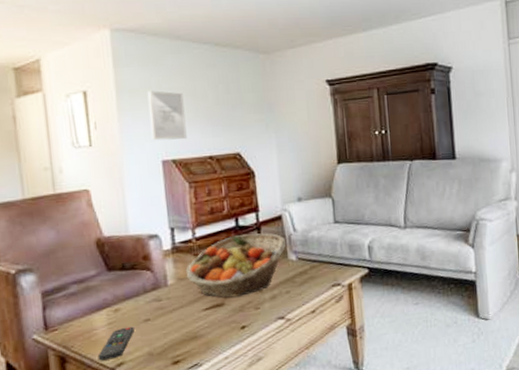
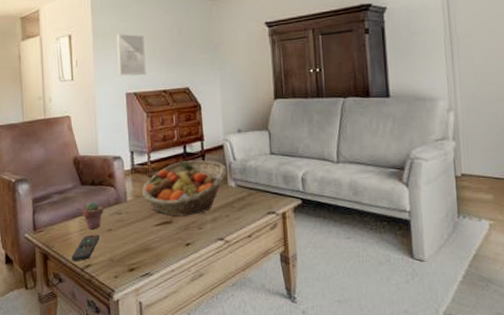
potted succulent: none [111,288,139,322] -> present [83,201,104,230]

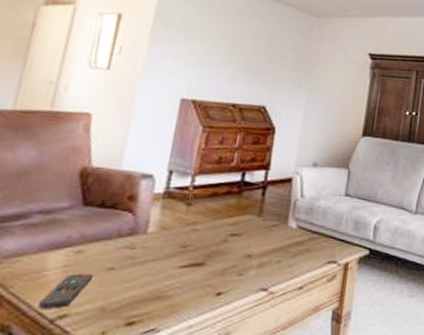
potted succulent: present [83,201,104,230] -> none [74,228,110,267]
wall art: present [116,34,146,76] -> none [177,27,223,81]
fruit basket: present [141,160,227,216] -> none [171,191,291,258]

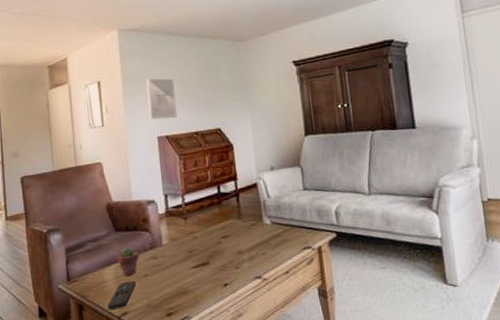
potted succulent: none [74,228,110,267] -> present [118,247,139,277]
wall art: none [177,27,223,81] -> present [146,78,177,120]

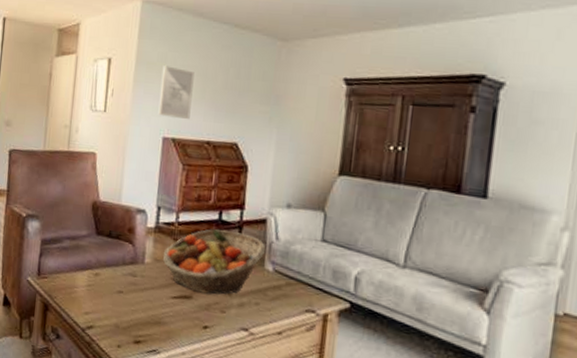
remote control: present [107,280,136,310] -> none [73,292,108,321]
potted succulent: present [118,247,139,277] -> none [93,255,117,288]
fruit basket: none [177,199,262,257] -> present [162,229,266,295]

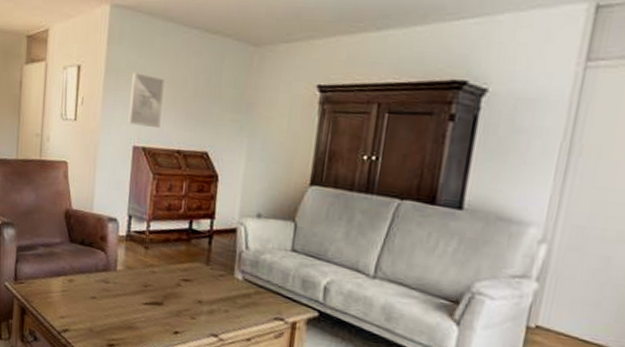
fruit basket: present [162,229,266,295] -> none [134,238,236,302]

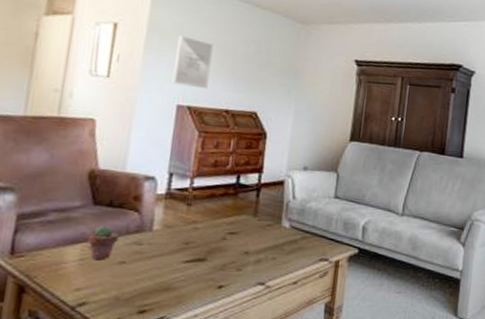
potted succulent: none [67,262,90,293] -> present [88,225,119,260]

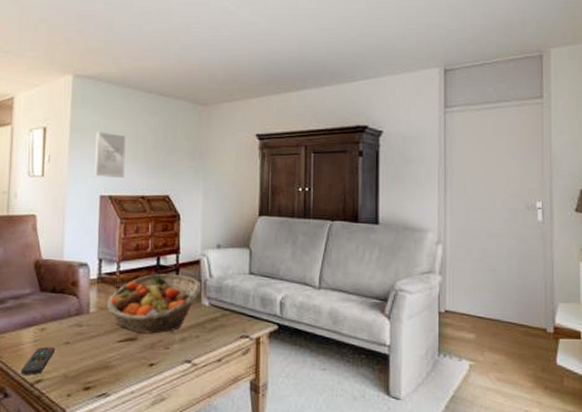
remote control: none [59,266,107,298] -> present [21,346,55,375]
potted succulent: present [88,225,119,260] -> none [39,310,63,341]
fruit basket: none [173,192,283,255] -> present [106,274,202,334]

